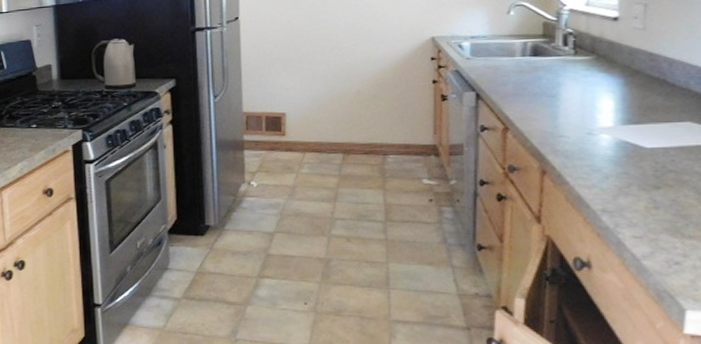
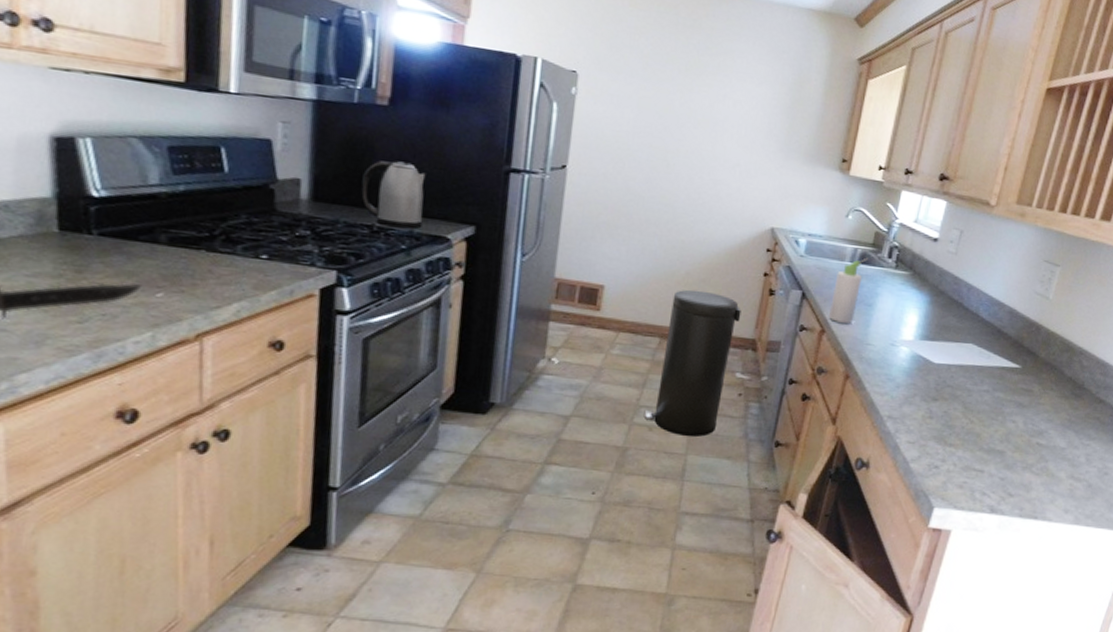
pedal bin: none [340,105,417,244] -> present [644,289,742,437]
bottle: none [509,49,542,118] -> present [829,257,869,323]

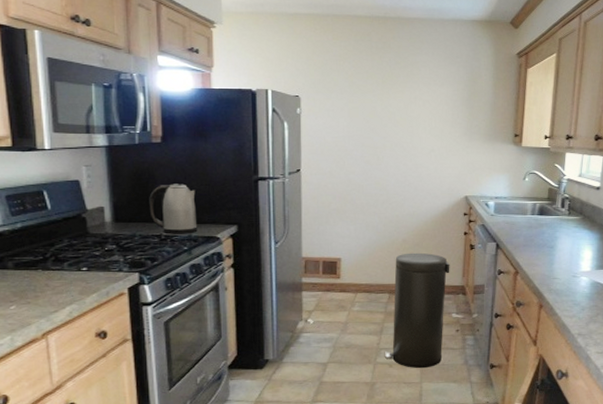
bottle: present [829,257,869,323] -> none [520,209,546,264]

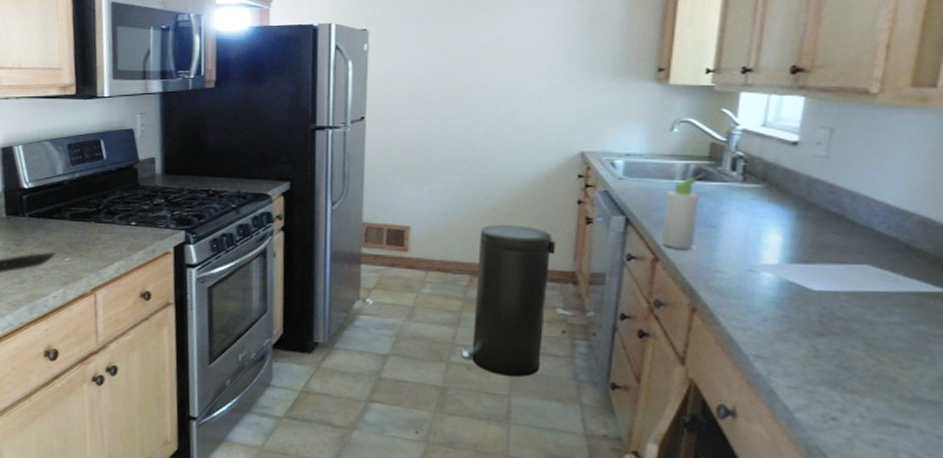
kettle: present [149,183,198,234] -> none [199,133,247,190]
bottle: none [520,209,546,264] -> present [662,173,706,249]

